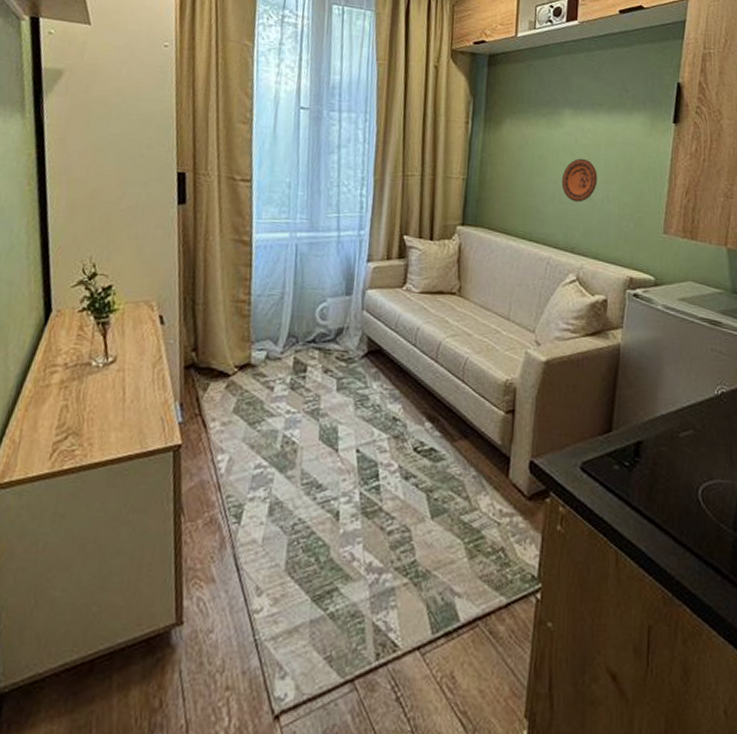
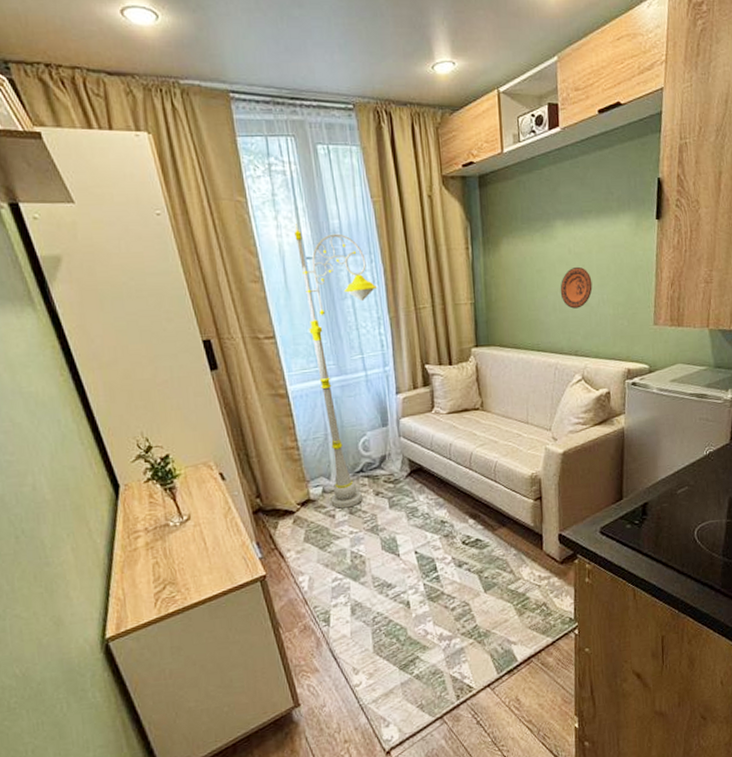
floor lamp: none [272,74,367,382] -> present [295,224,378,509]

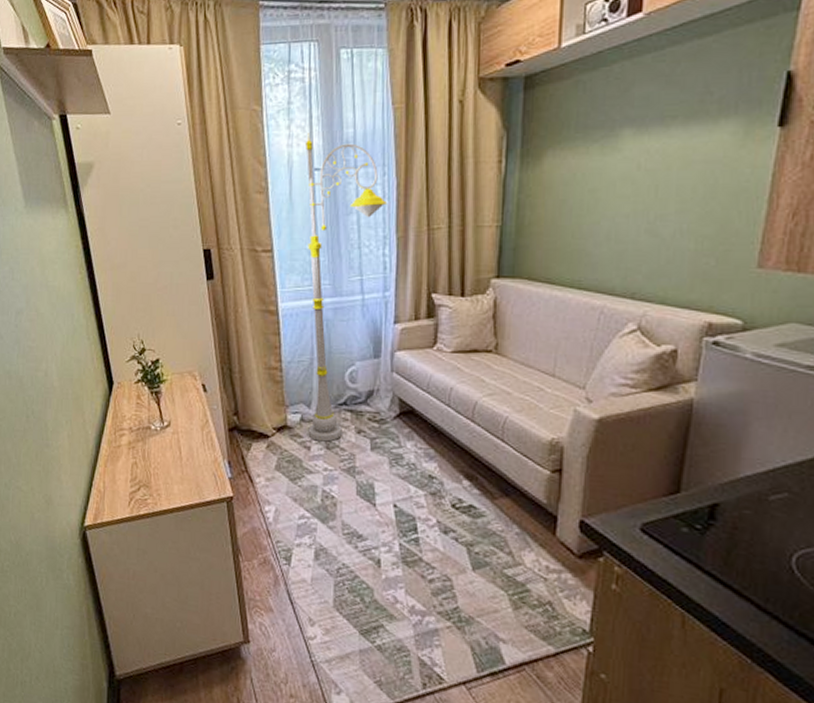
decorative plate: present [560,266,593,309] -> none [619,186,667,240]

